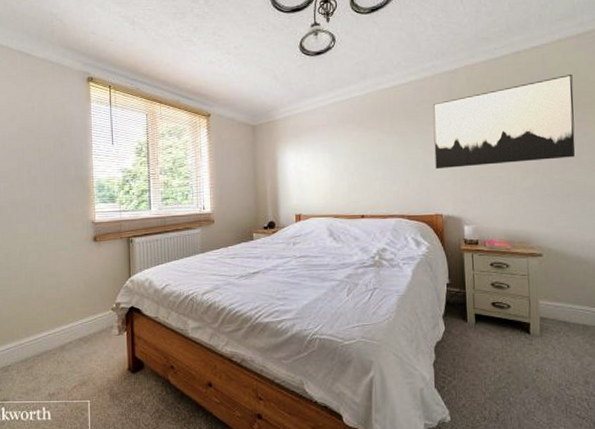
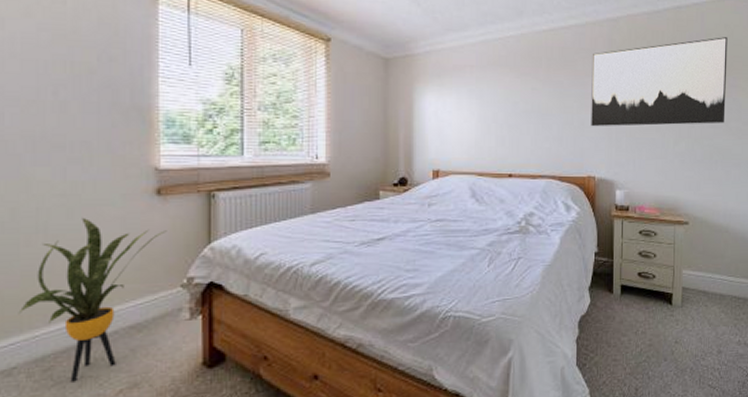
house plant: none [11,259,101,378] -> present [18,218,167,382]

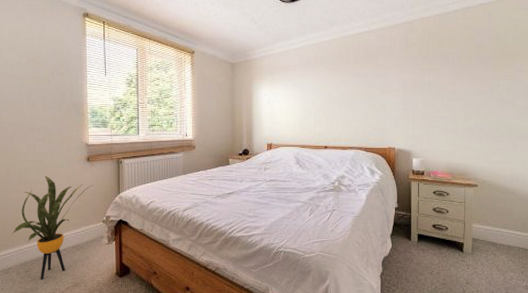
wall art: present [591,37,728,127] -> none [391,30,513,109]

